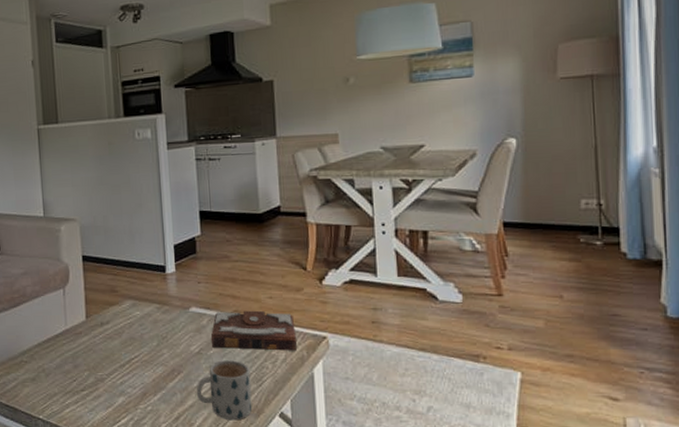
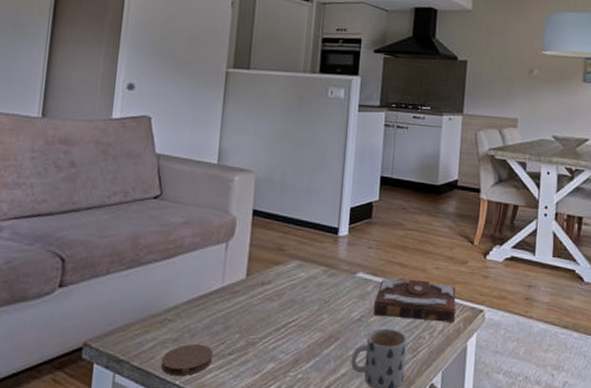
coaster: none [25,382,69,412] -> present [161,343,214,377]

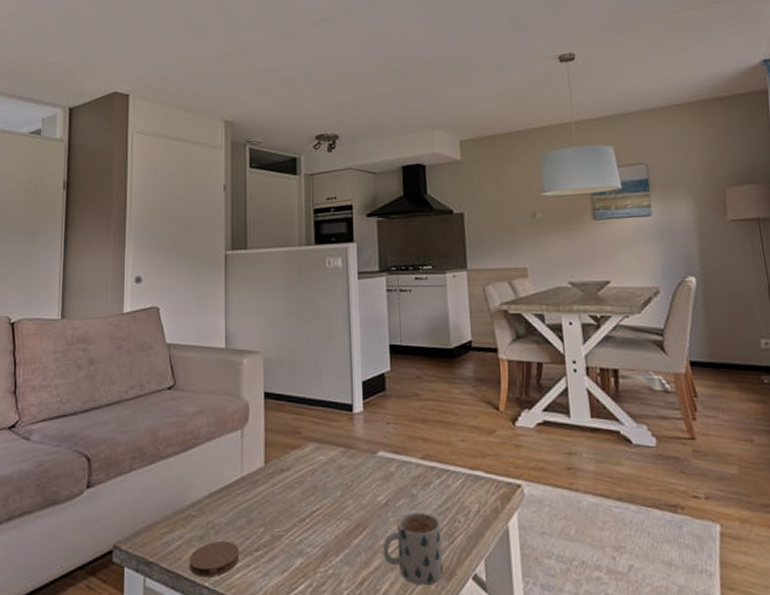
book: present [373,279,456,322] -> none [399,455,490,501]

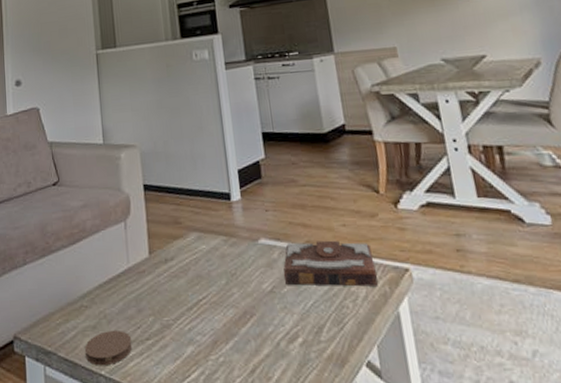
mug: present [382,512,444,585] -> none [271,299,336,373]
book: none [399,455,490,501] -> present [283,240,378,287]

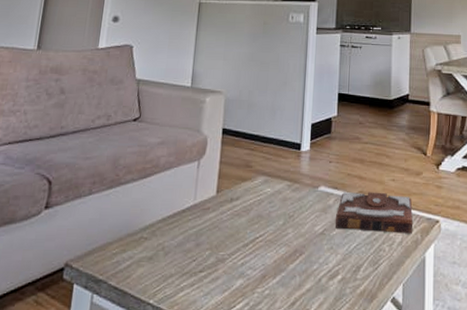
coaster: present [85,330,133,366] -> none [137,261,186,295]

